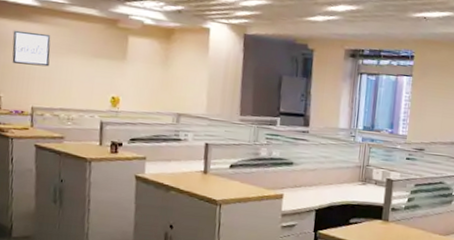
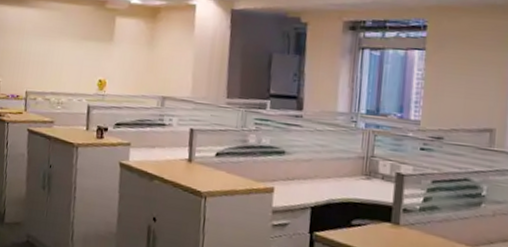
wall art: present [12,30,51,67] -> none [10,16,45,51]

